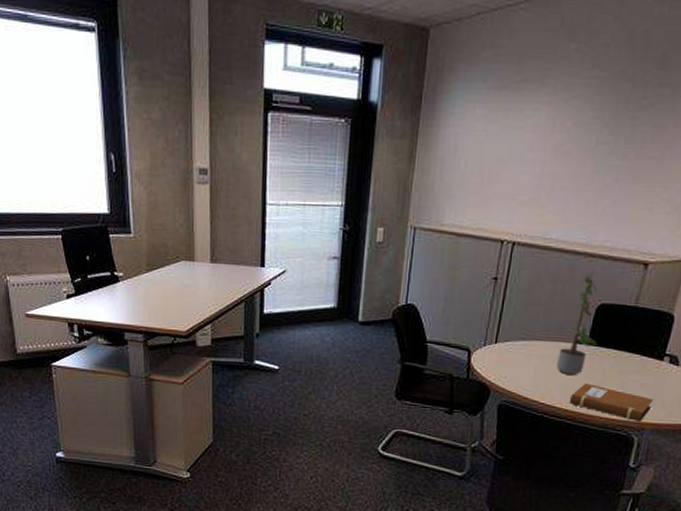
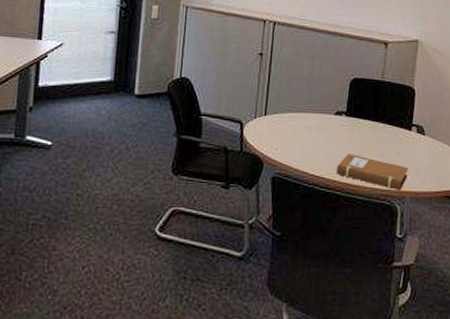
potted plant: present [556,270,599,375] -> none [321,48,356,145]

